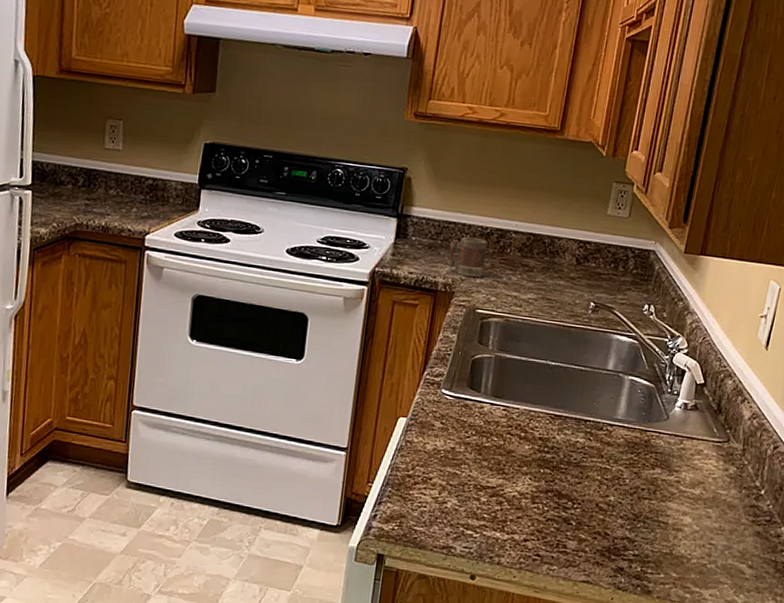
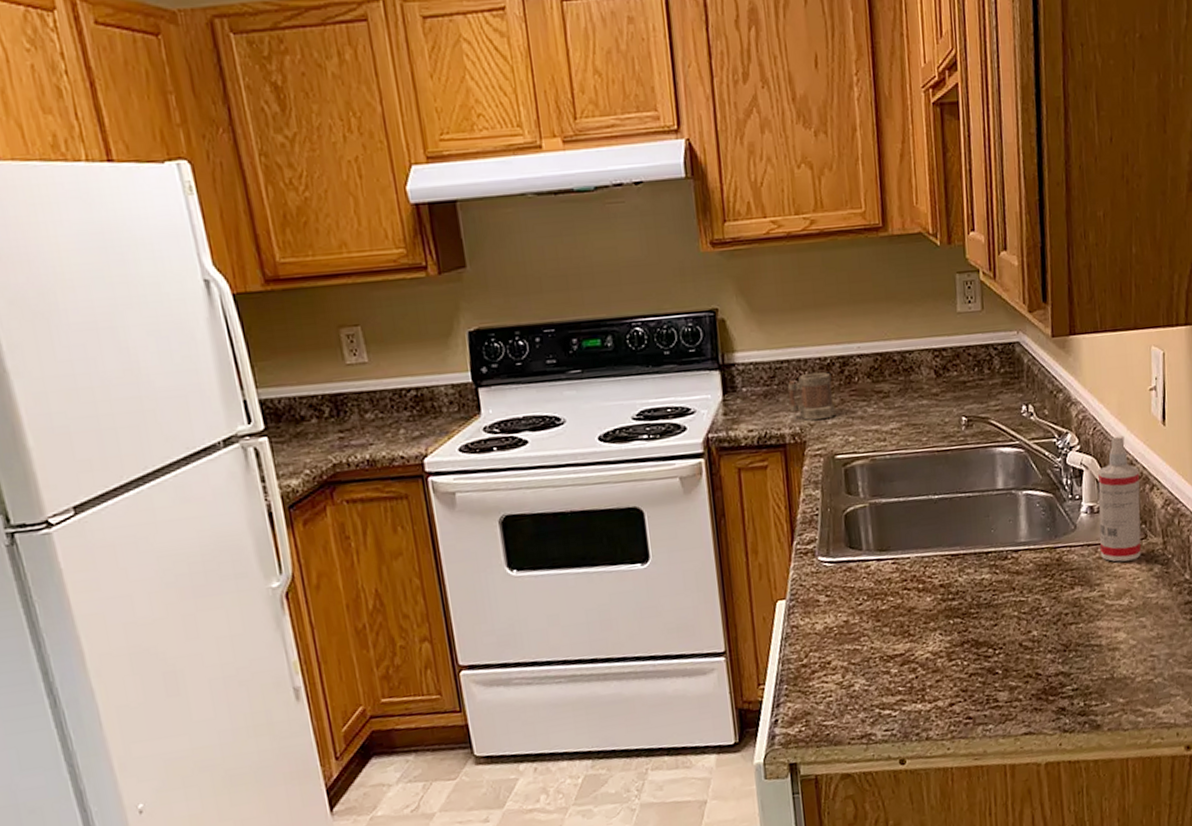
spray bottle: none [684,349,736,458] -> present [1097,435,1141,562]

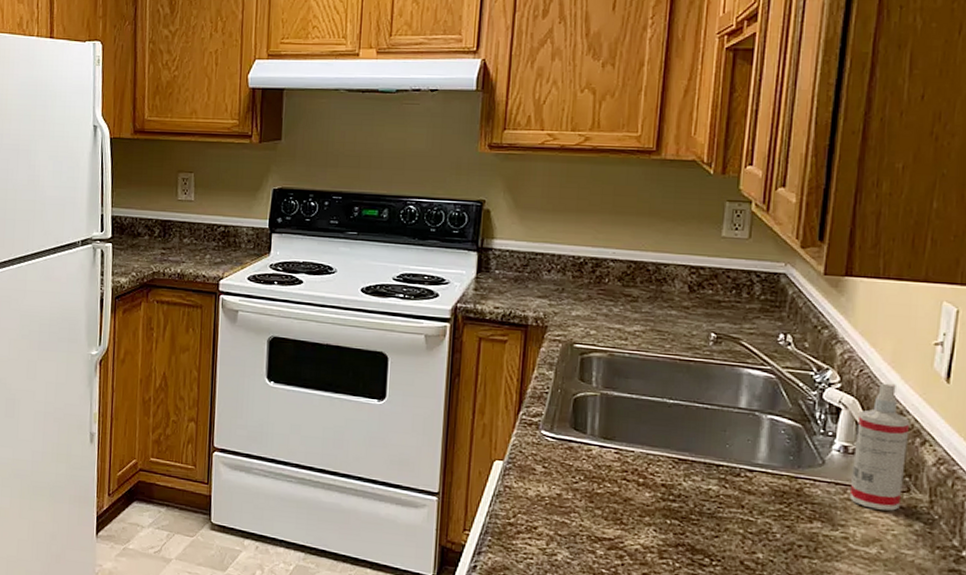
mug: present [787,372,837,420] -> none [536,267,583,310]

